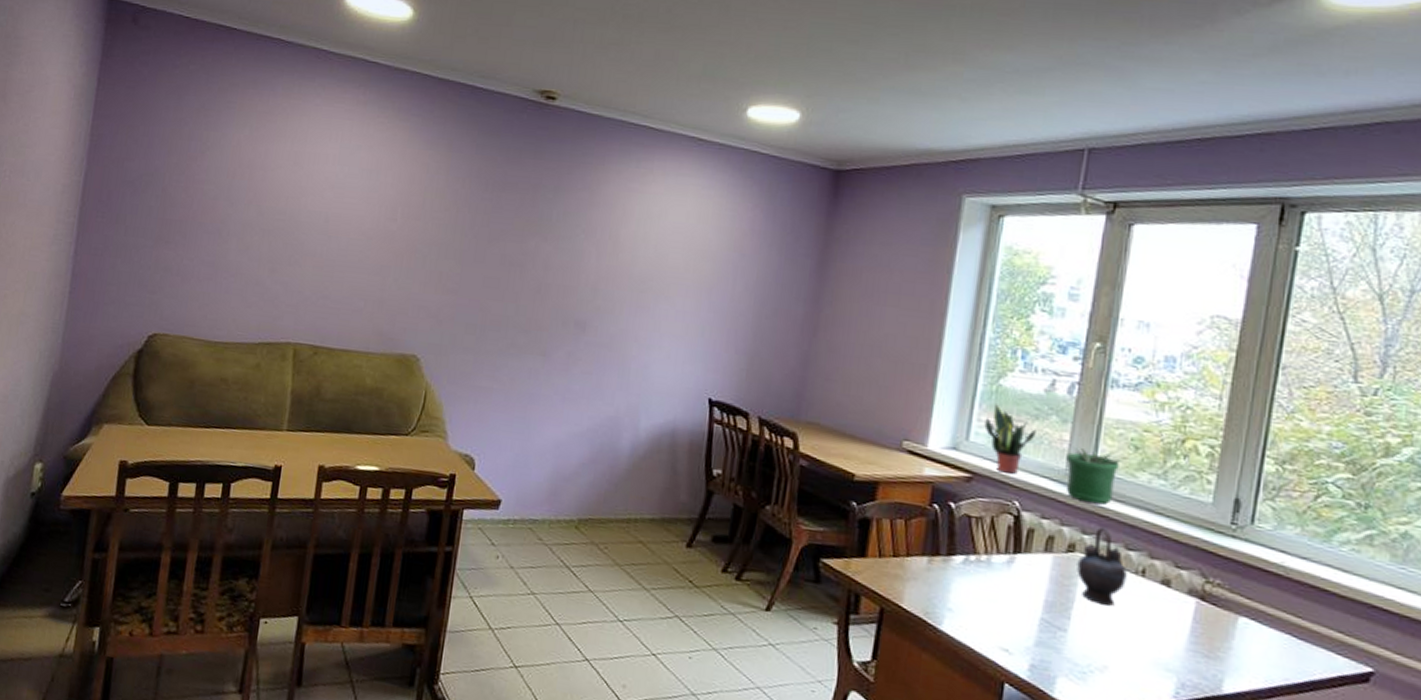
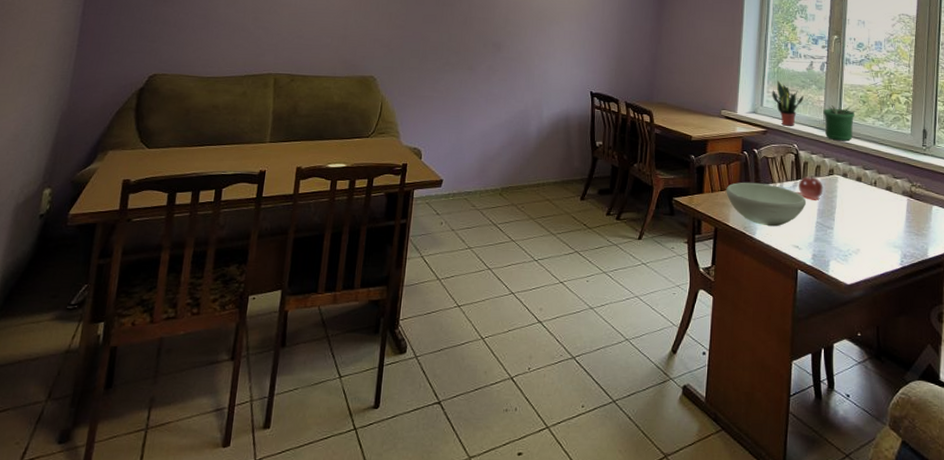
bowl: none [901,547,1027,618] -> present [726,182,807,227]
fruit: none [1015,549,1057,585] -> present [798,175,823,199]
teapot: present [1077,527,1127,605] -> none [836,156,866,208]

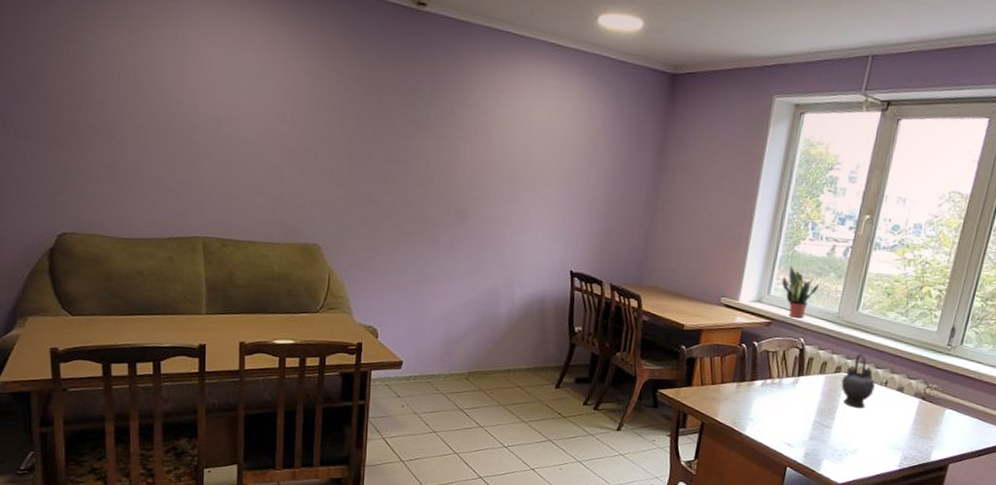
bowl: present [726,182,807,227] -> none [717,376,806,424]
fruit: present [798,175,823,199] -> none [798,372,827,397]
planter: present [822,105,861,141] -> none [838,296,884,337]
teapot: none [836,156,866,208] -> present [841,353,875,408]

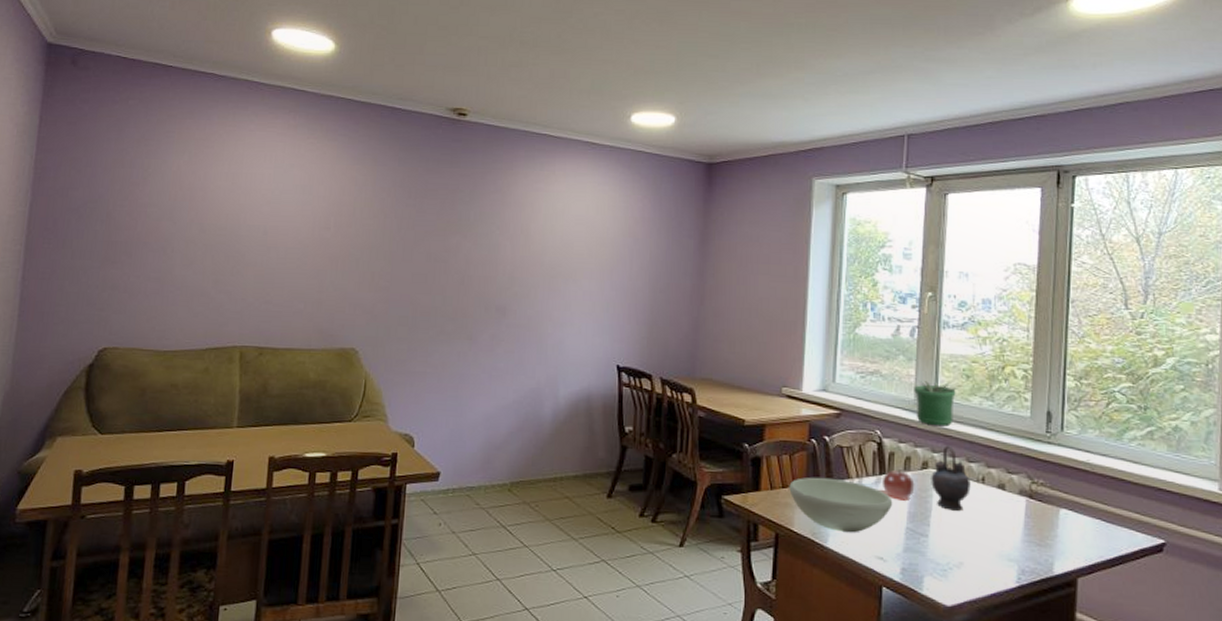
bowl: none [717,376,806,424] -> present [789,477,893,533]
potted plant: present [781,266,819,318] -> none [847,350,888,407]
fruit: none [798,372,827,397] -> present [881,469,915,499]
planter: none [838,296,884,337] -> present [913,381,964,426]

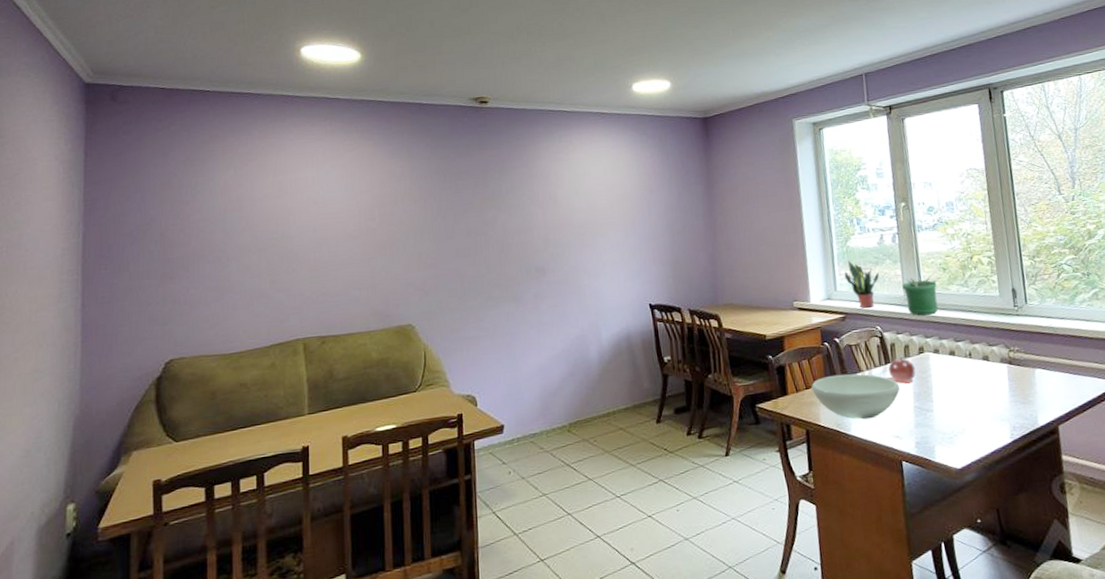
potted plant: none [847,350,888,407] -> present [844,260,879,308]
teapot: present [931,445,971,511] -> none [927,330,962,385]

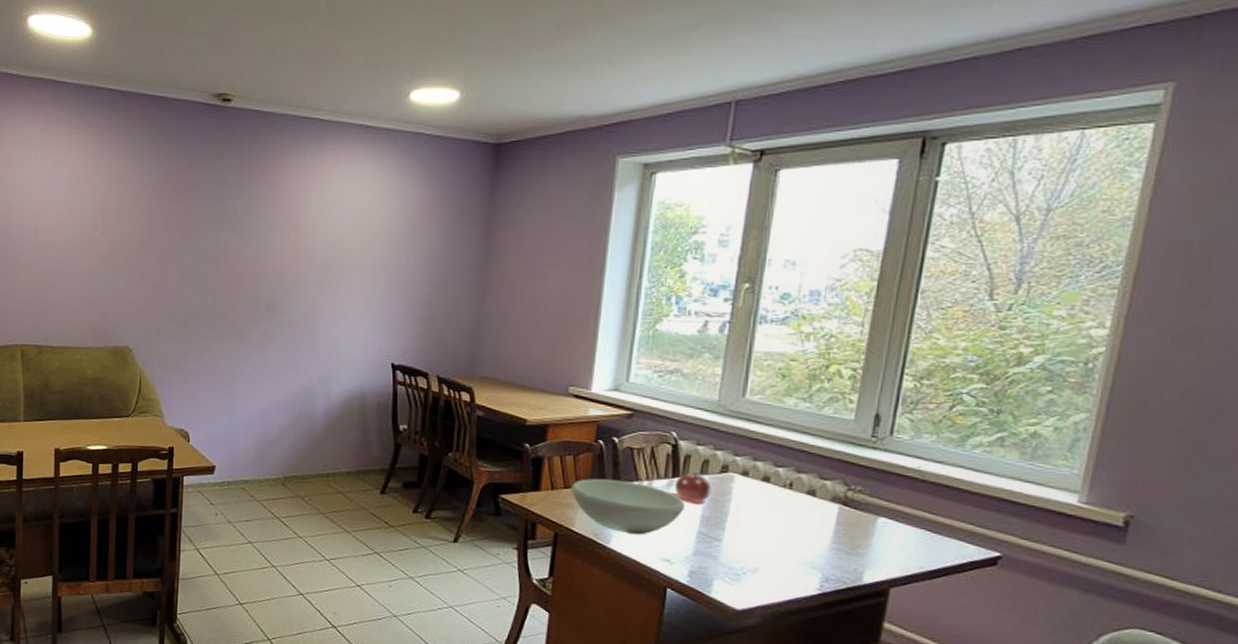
potted plant: present [844,260,879,308] -> none [643,347,691,408]
planter: present [901,276,943,316] -> none [717,380,779,429]

